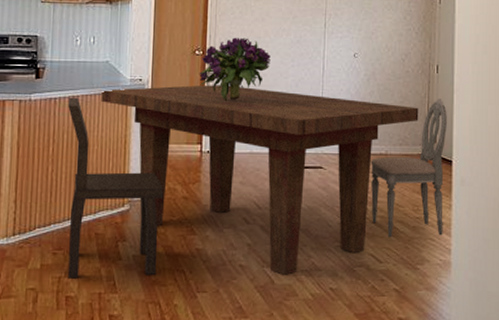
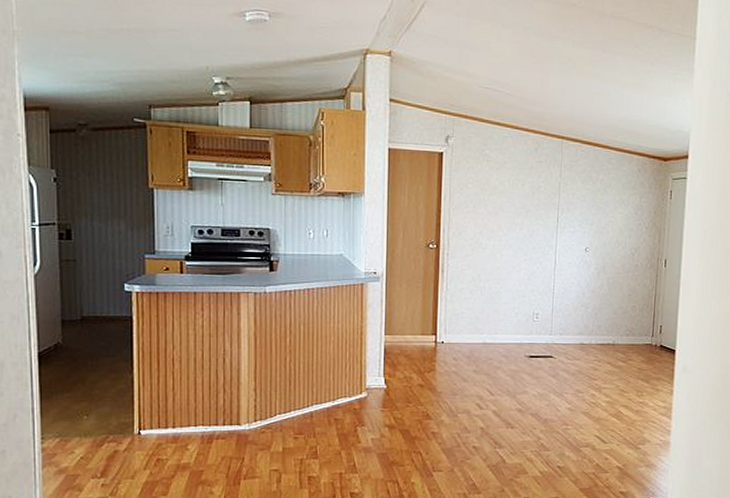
dining chair: present [68,97,164,279] -> none [304,289,400,461]
dining table: present [101,85,419,275] -> none [336,278,646,455]
bouquet: present [199,37,271,101] -> none [433,231,504,294]
dining chair: present [371,99,447,238] -> none [597,292,673,421]

